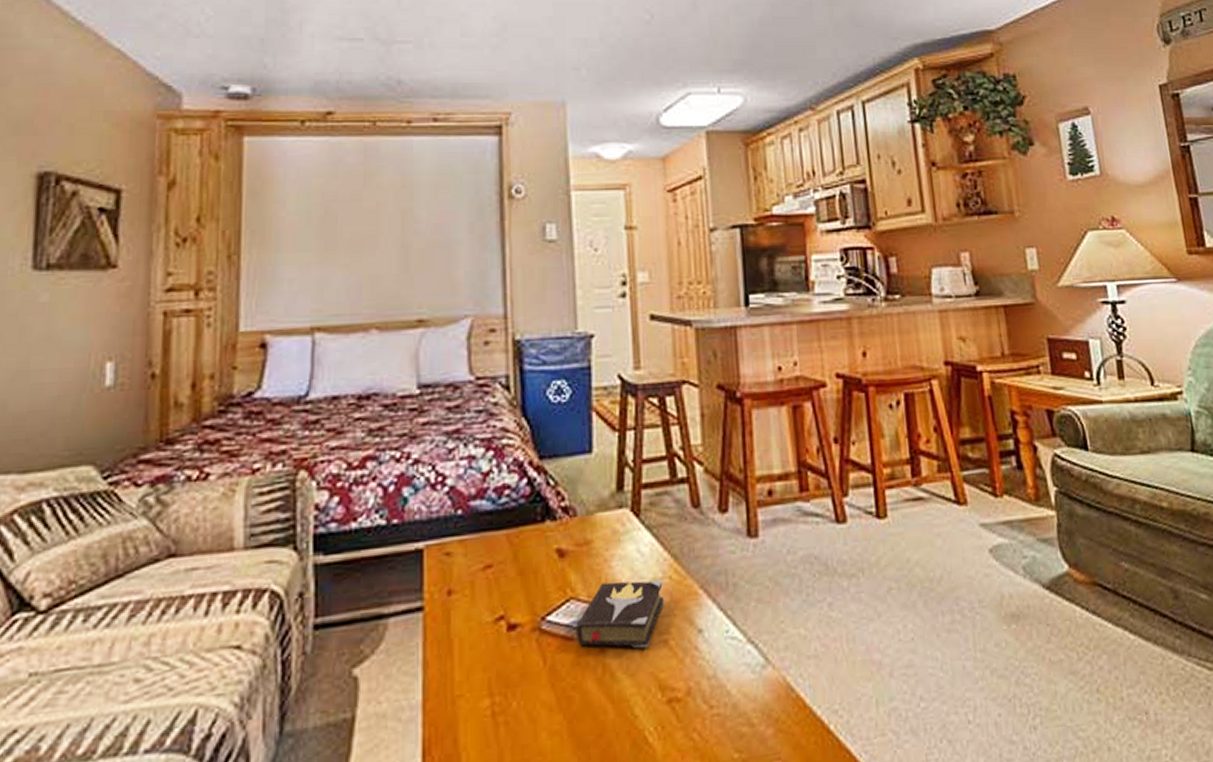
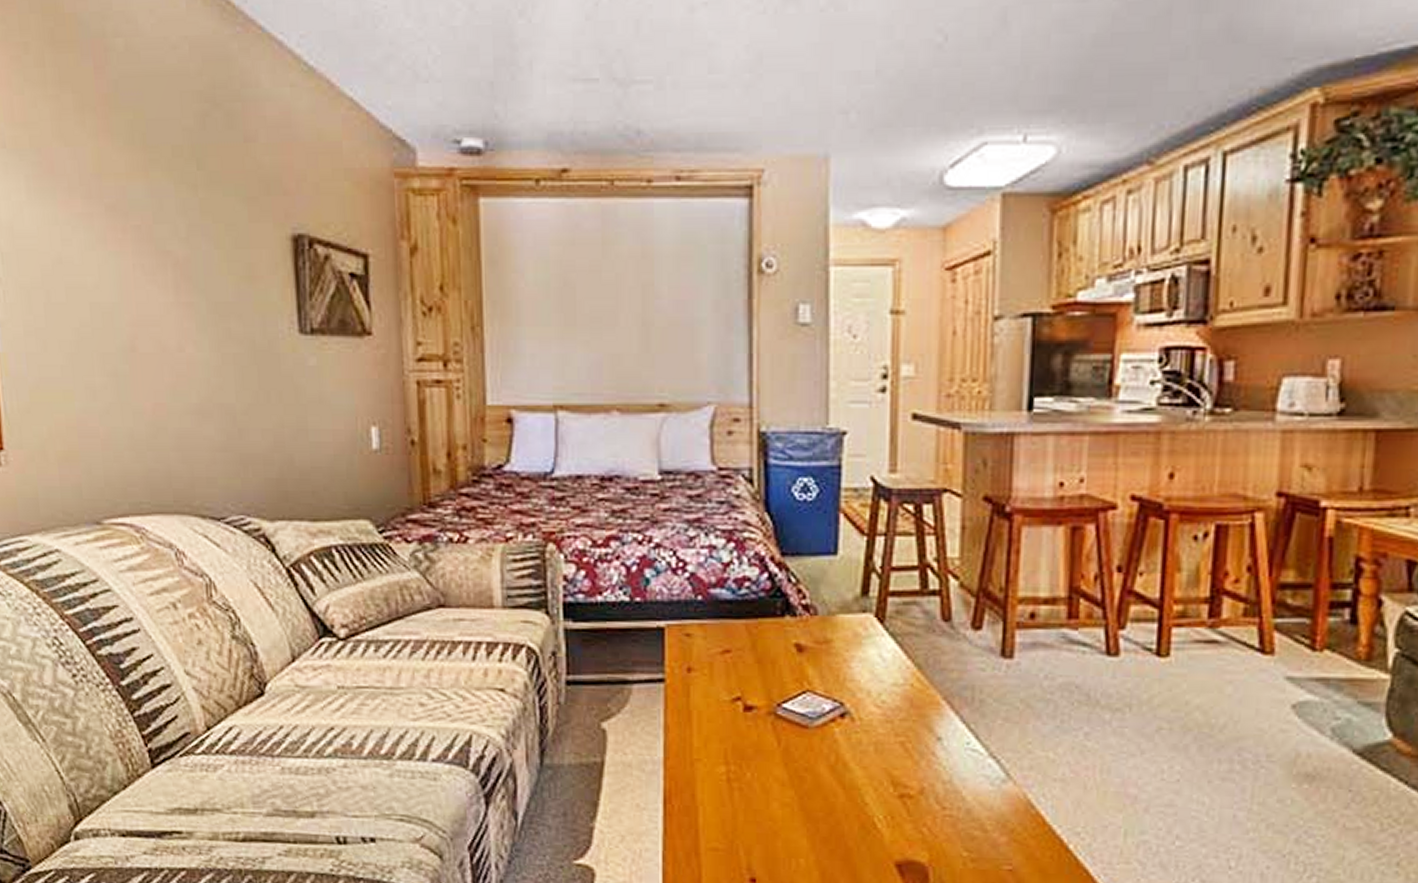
hardback book: present [576,579,664,649] -> none [811,681,904,746]

